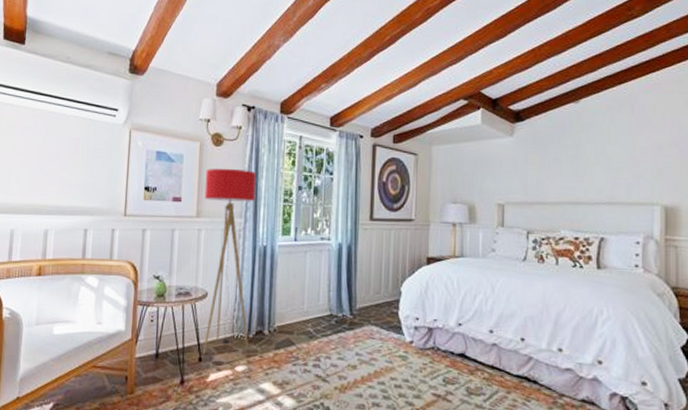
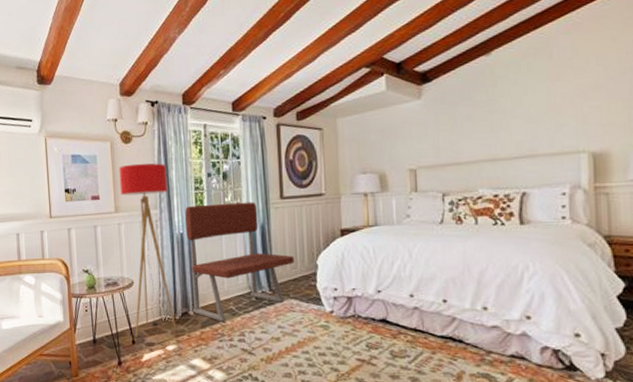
bench: none [268,218,378,344] -> present [185,202,294,322]

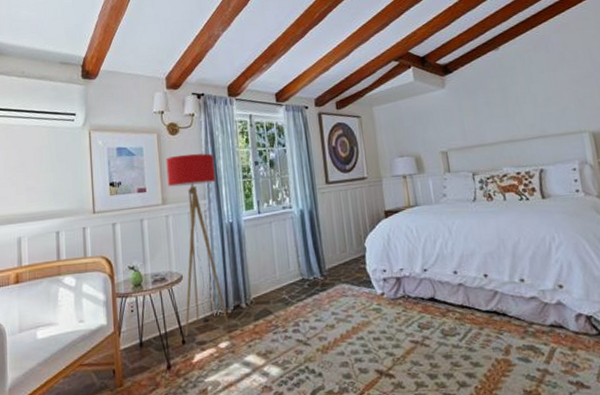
bench: present [185,202,294,322] -> none [234,188,343,313]

